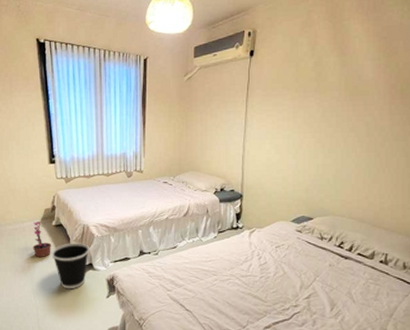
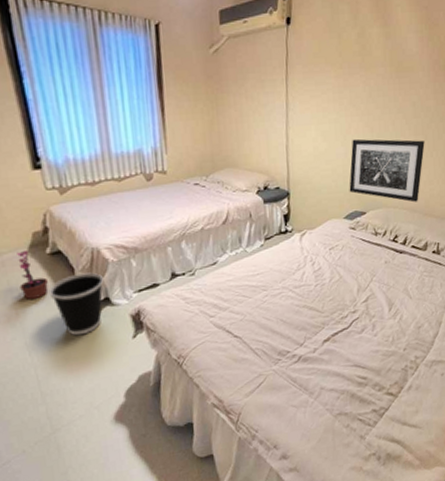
wall art: none [298,153,377,213] -> present [349,138,425,203]

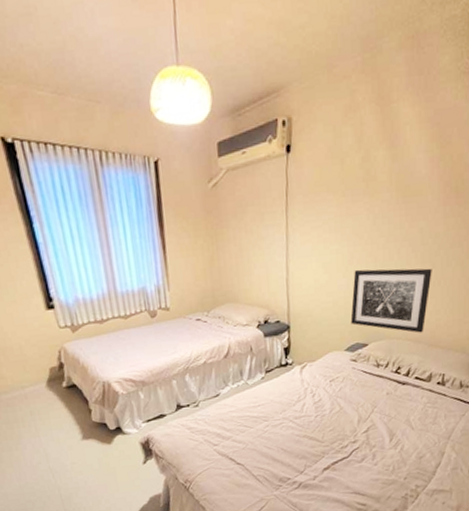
potted plant: present [17,249,49,299] -> none [37,383,67,428]
wastebasket: present [49,272,103,336] -> none [67,404,115,461]

